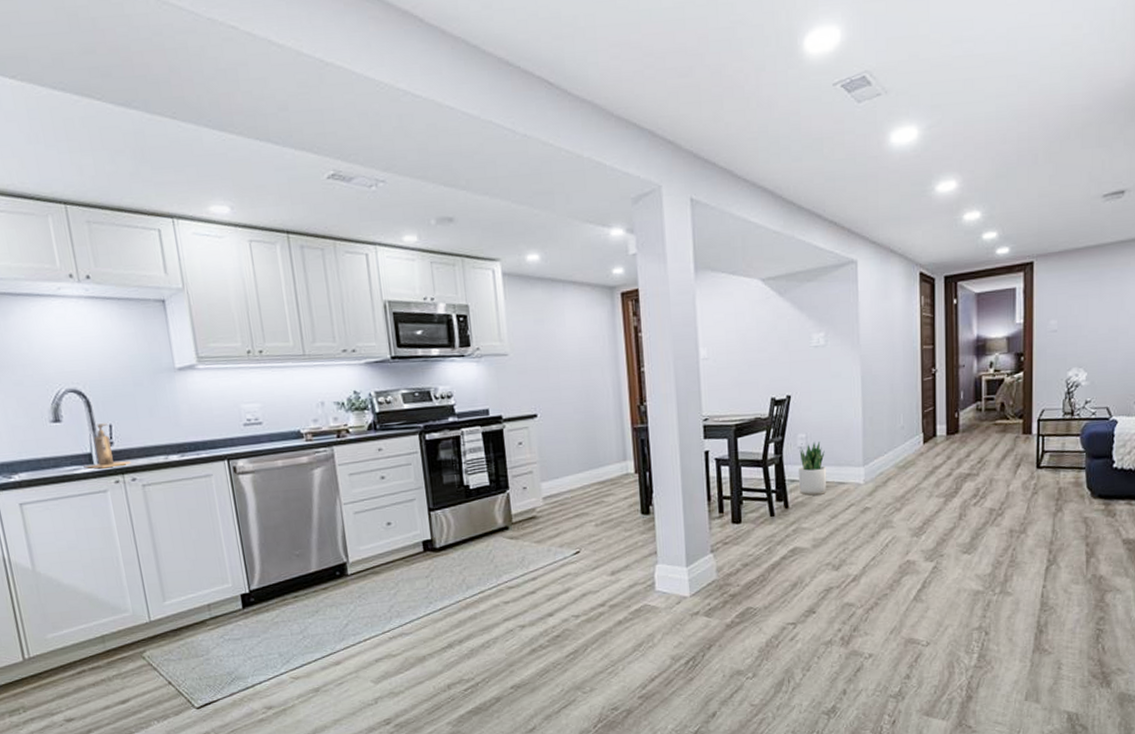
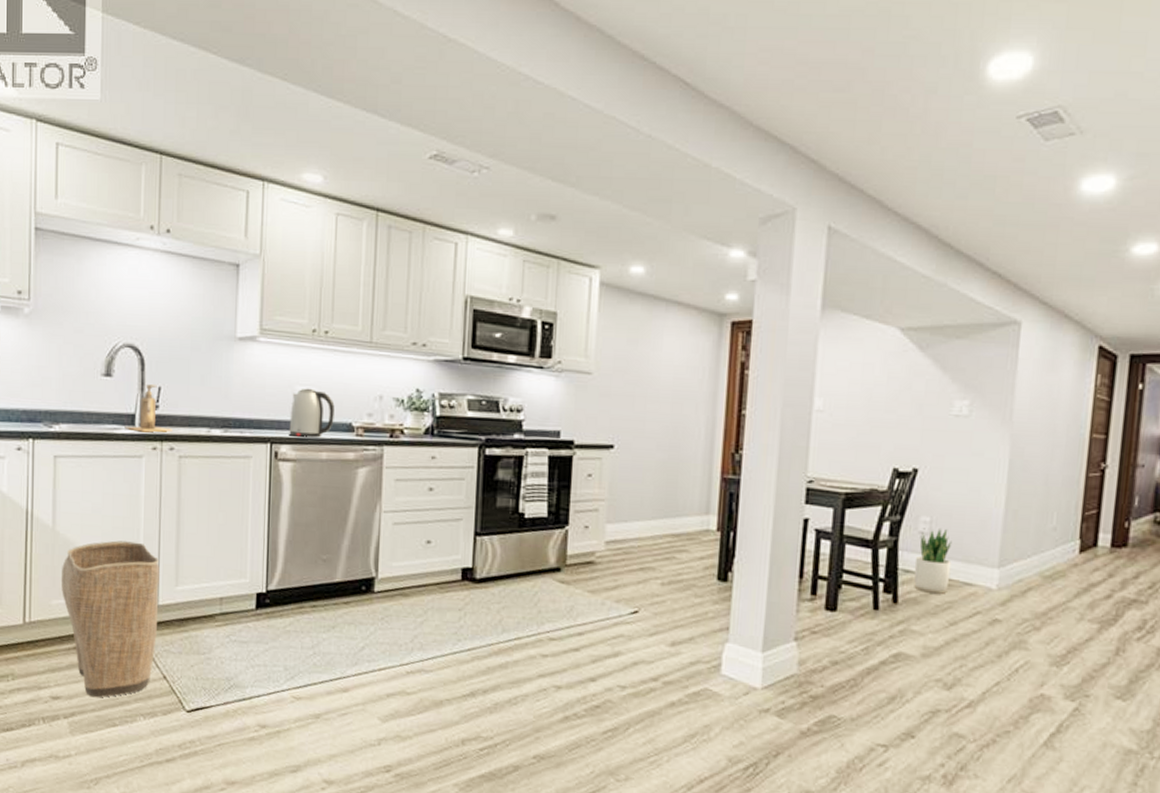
laundry basket: none [50,569,157,713] -> present [60,540,160,698]
kettle: none [240,404,283,451] -> present [289,388,335,439]

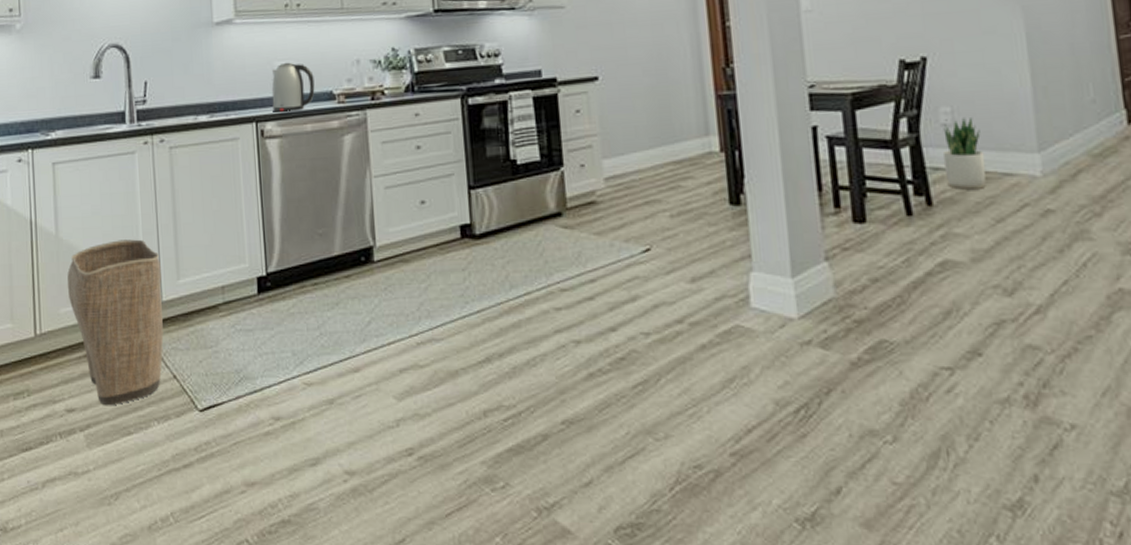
soap dispenser: present [124,384,172,433] -> none [116,80,161,128]

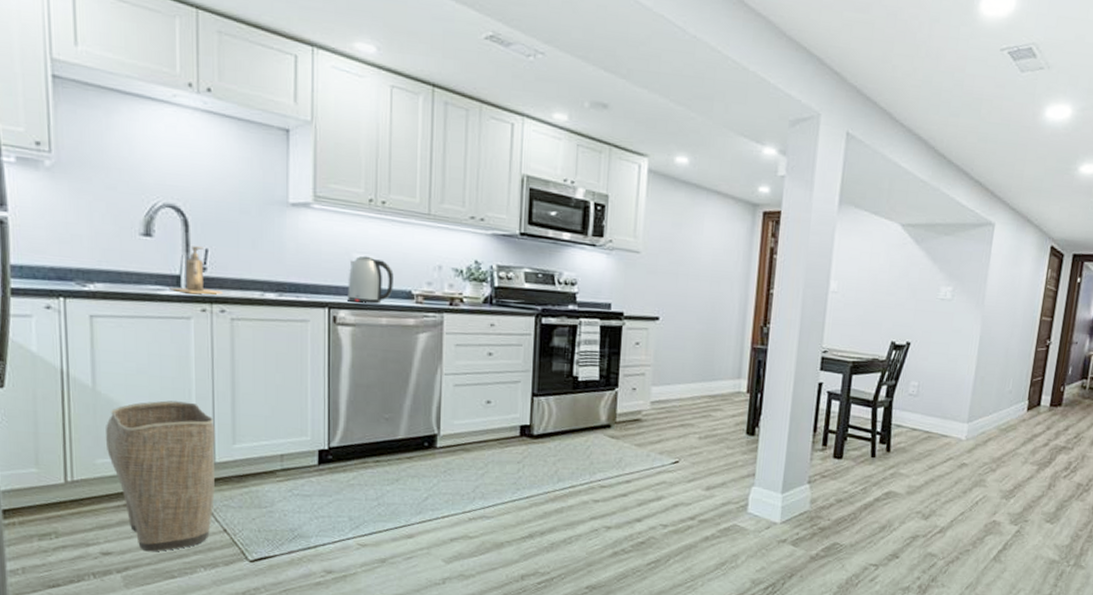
soap dispenser: none [116,80,161,128] -> present [169,246,223,295]
planter: present [942,118,987,190] -> none [903,392,934,444]

